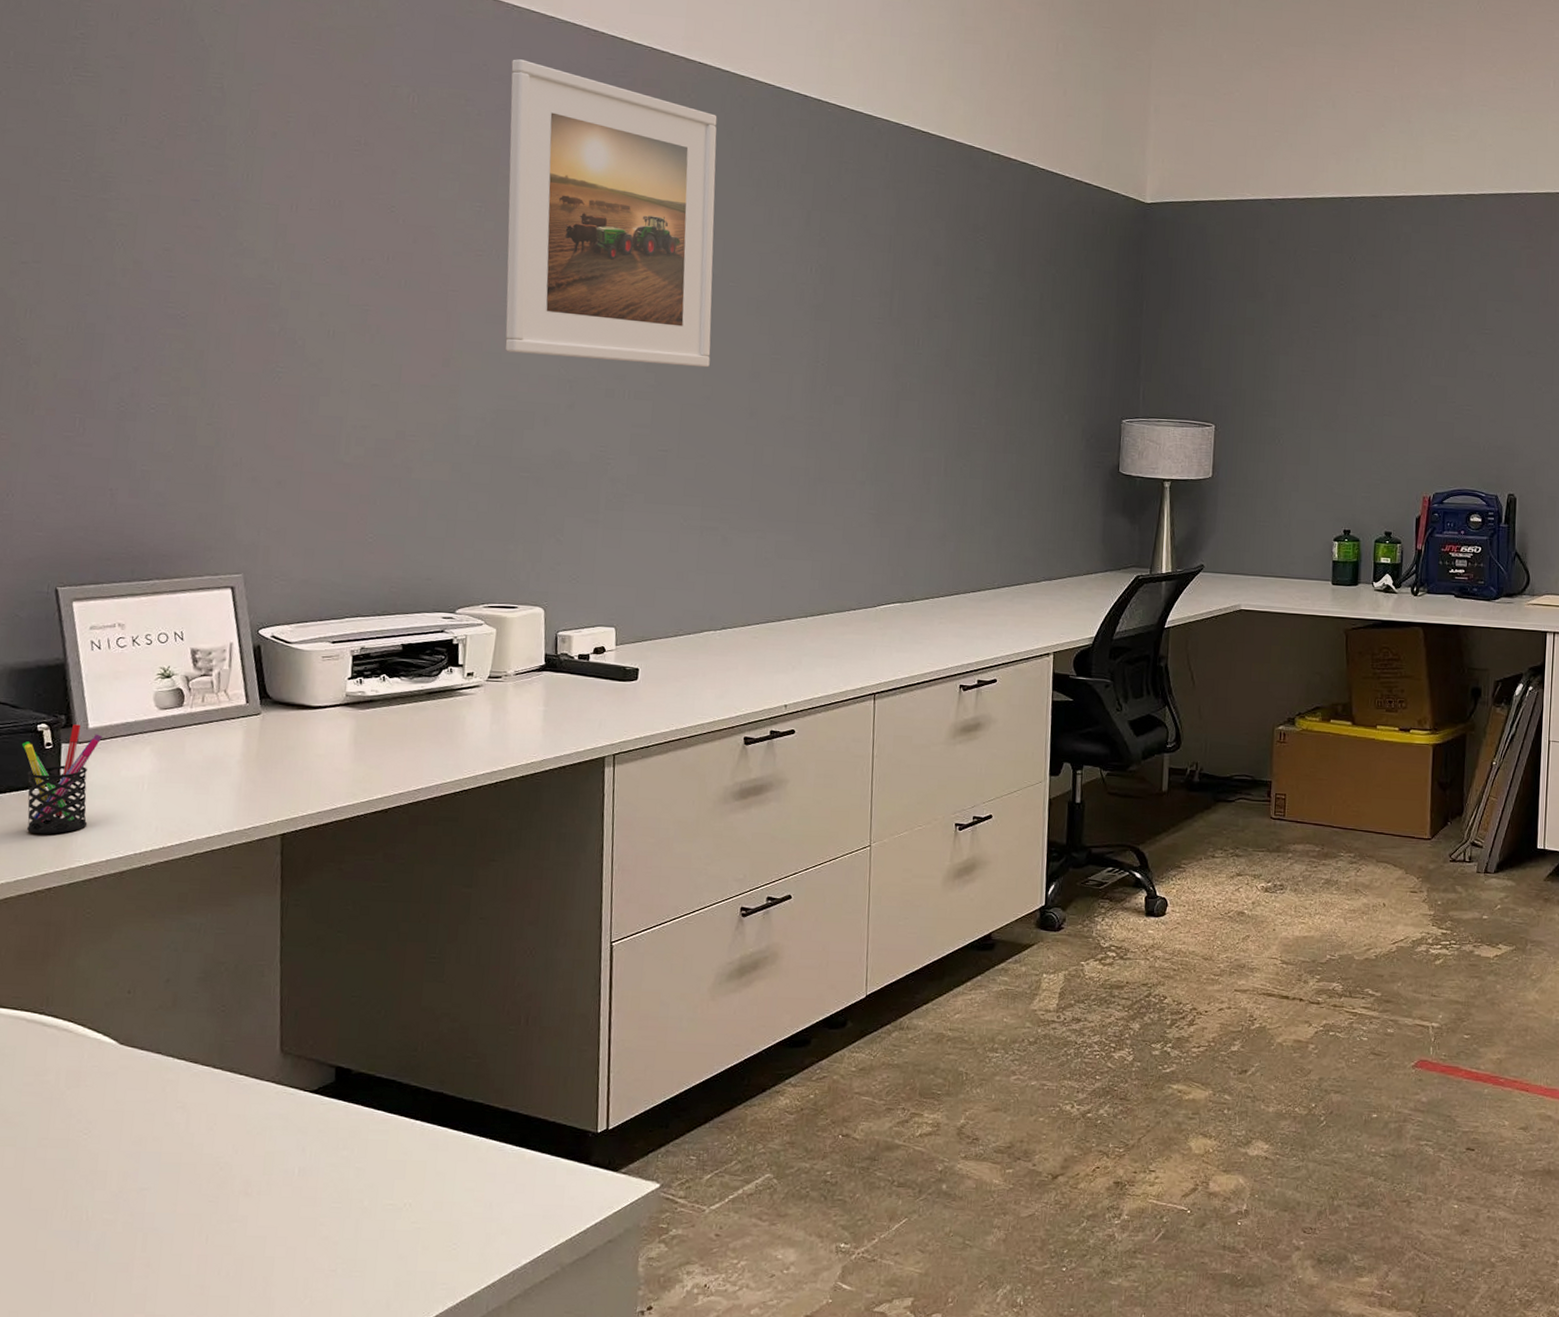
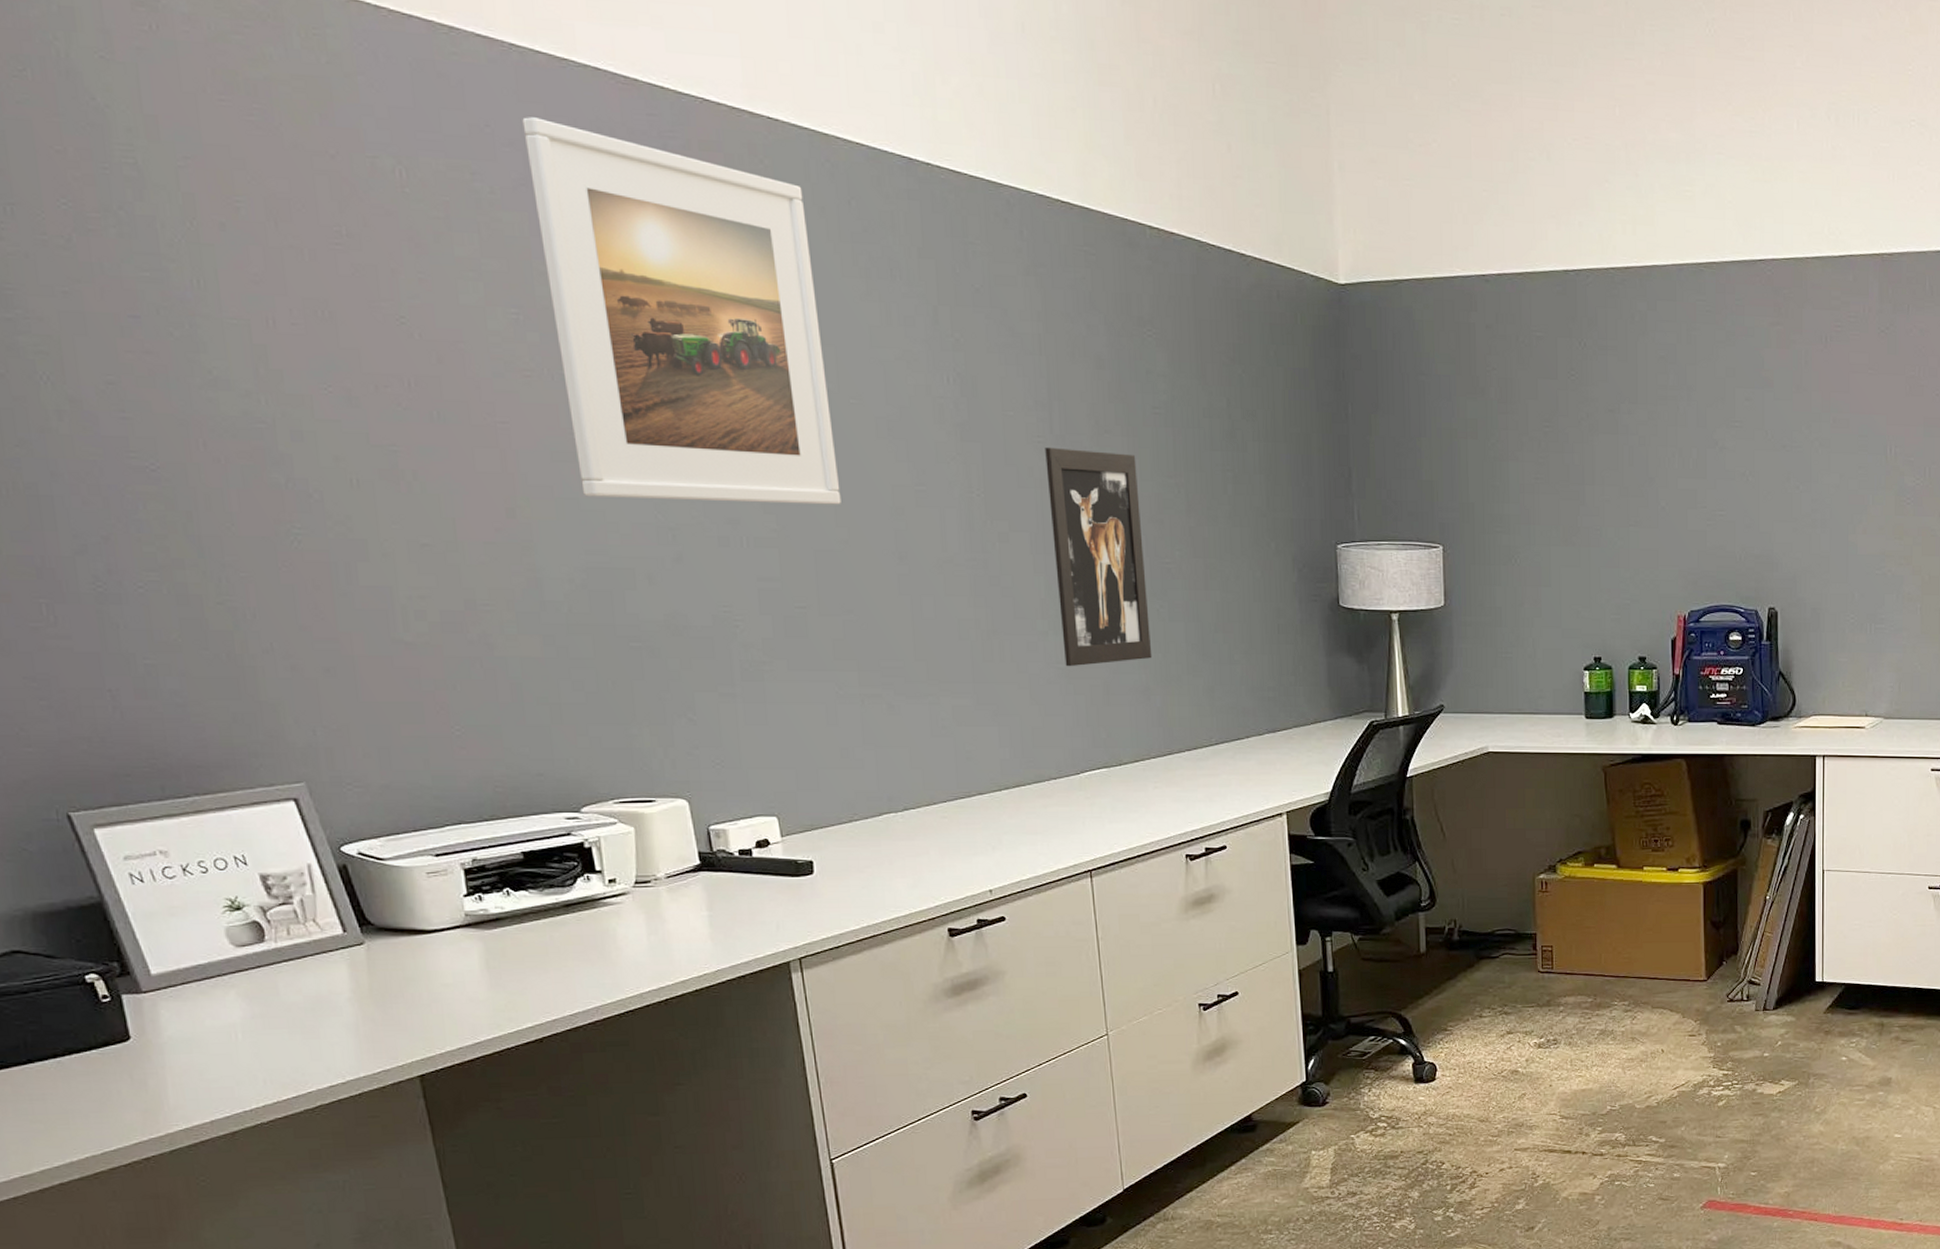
pen holder: present [22,724,102,834] -> none [71,971,177,1099]
wall art: none [876,327,958,513] -> present [1045,447,1153,667]

